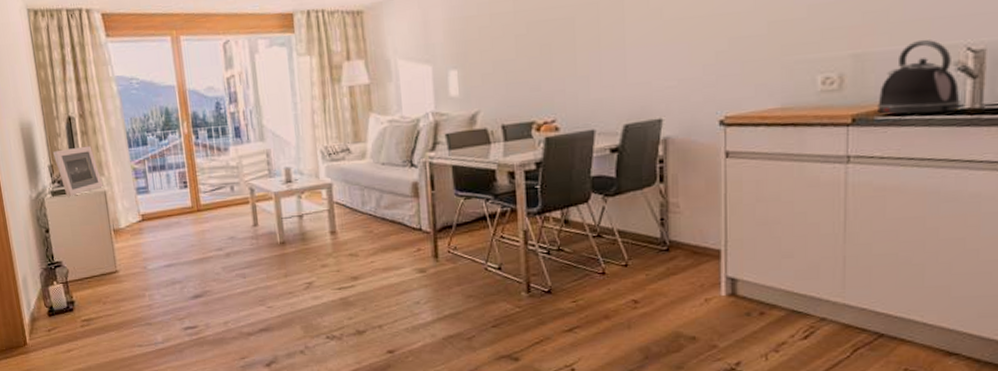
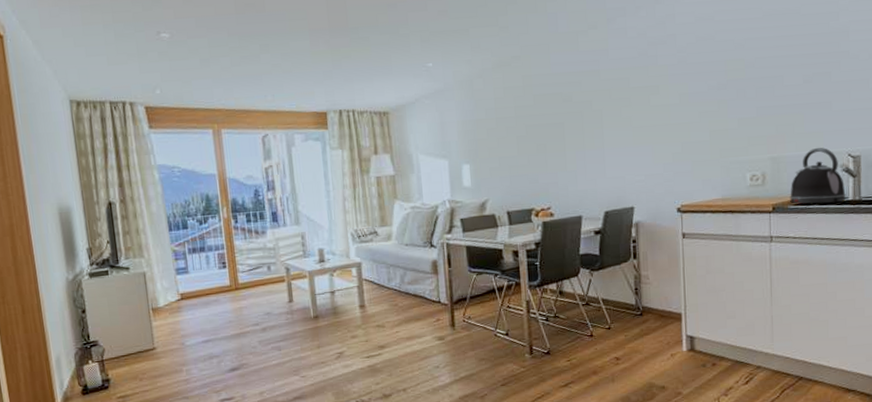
picture frame: present [53,145,104,197] -> none [92,229,143,278]

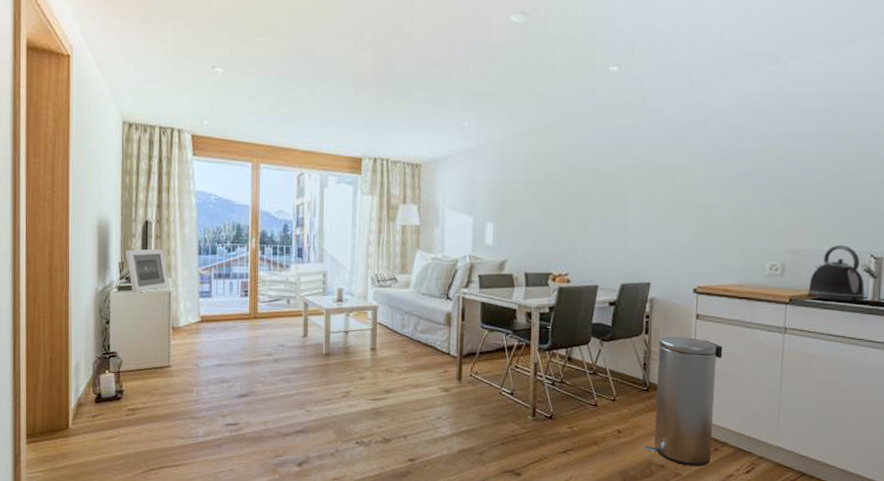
picture frame: none [92,229,143,278] -> present [126,248,169,293]
pedal bin: none [644,257,712,384] -> present [645,336,723,466]

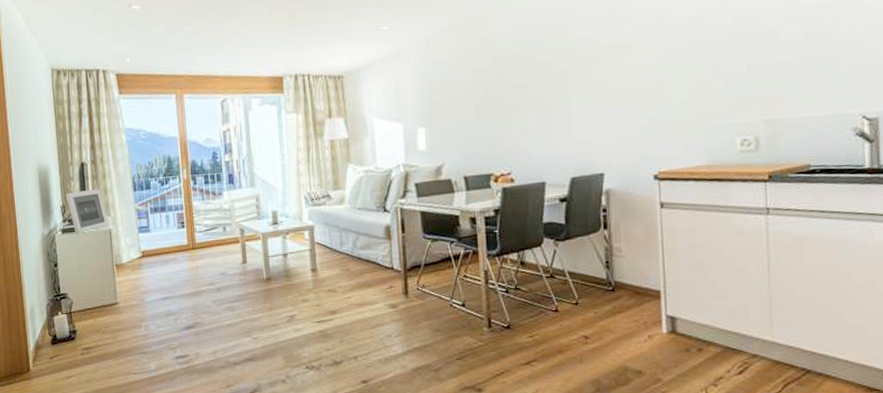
pedal bin: present [645,336,723,466] -> none [617,228,696,370]
kettle: present [808,244,866,301] -> none [790,108,862,172]

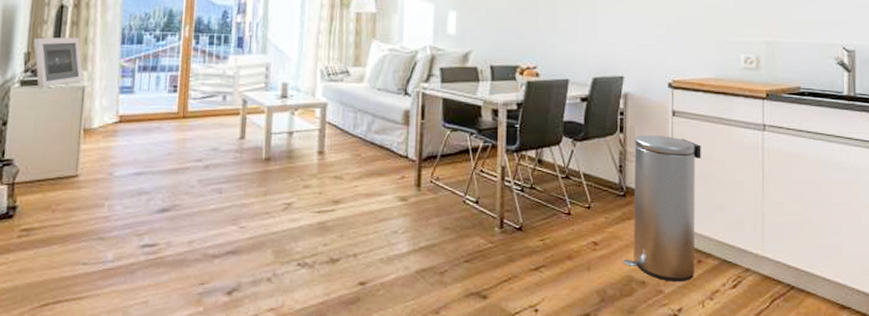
pedal bin: none [617,228,696,370] -> present [624,135,701,281]

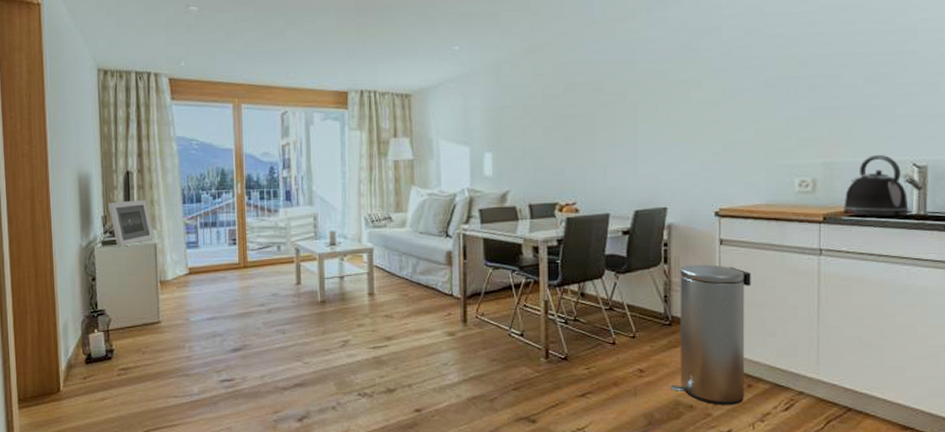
kettle: none [784,36,842,96] -> present [844,154,910,216]

